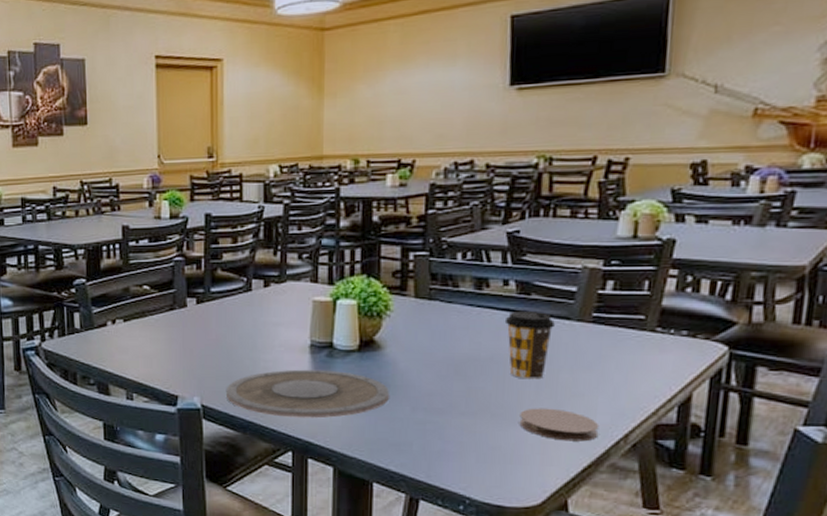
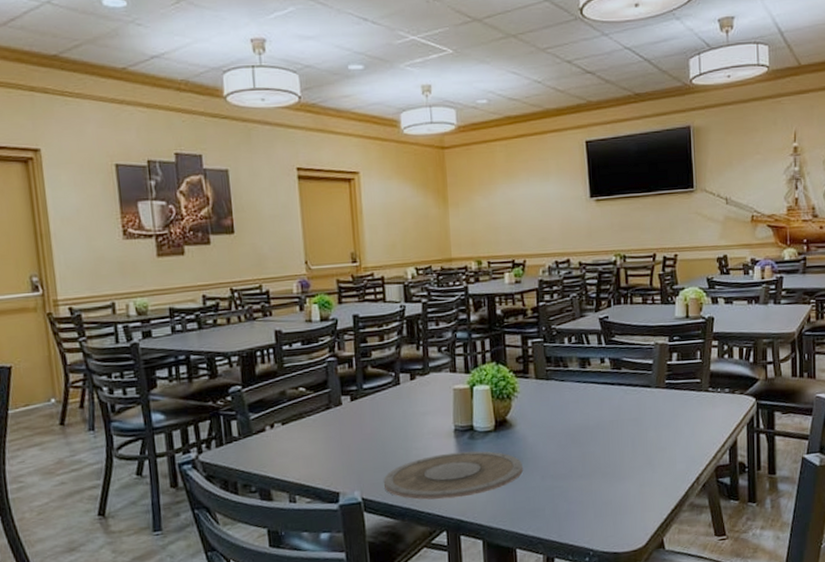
coffee cup: present [504,310,555,380] -> none [604,382,640,441]
coaster: present [519,408,599,442] -> none [623,462,679,489]

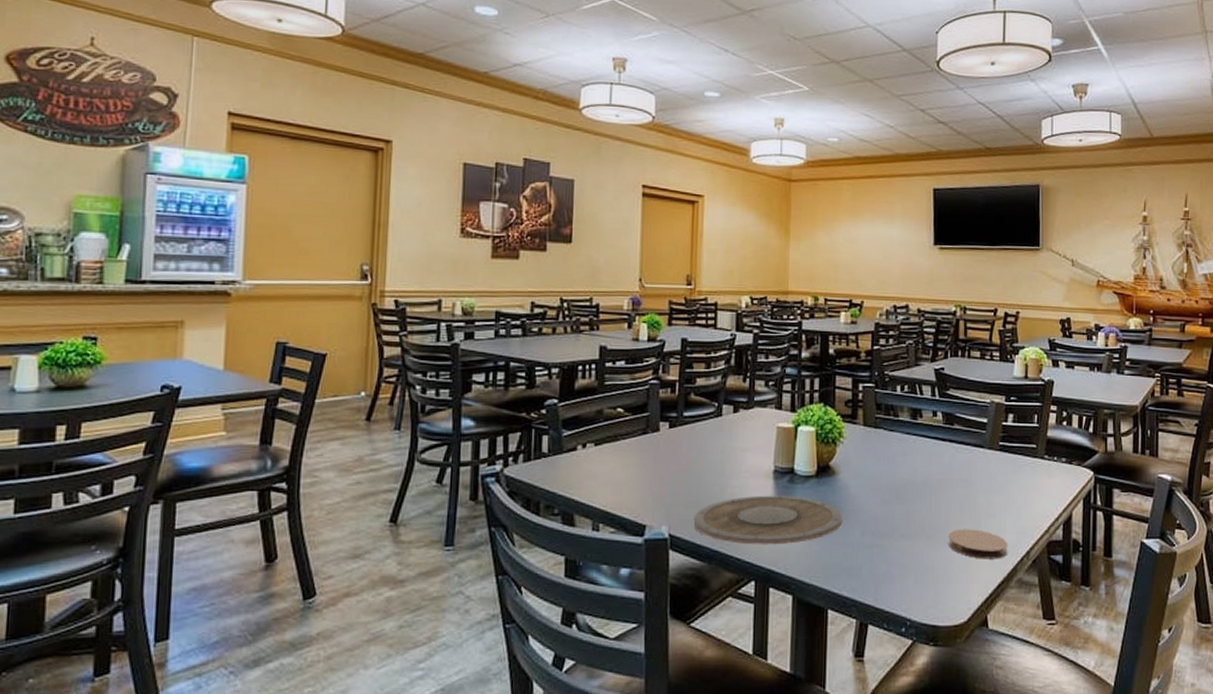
coaster: none [623,462,679,489] -> present [948,529,1008,559]

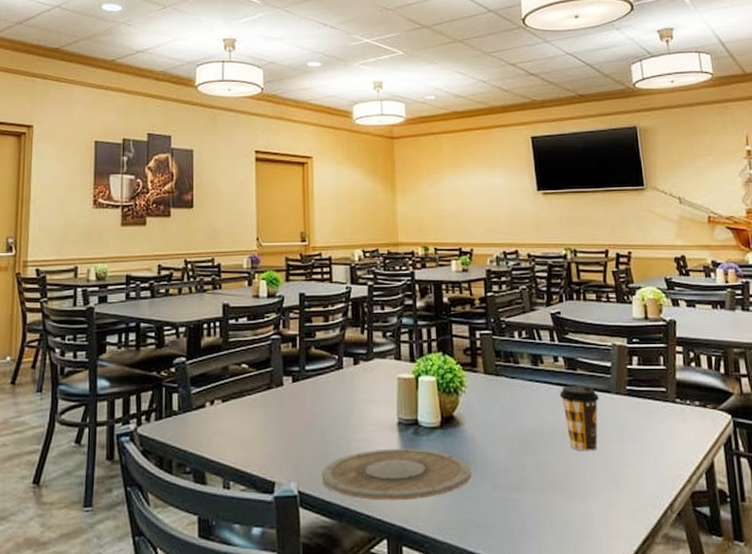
coffee cup: none [934,439,972,502] -> present [559,385,599,452]
coaster: present [948,529,1008,559] -> none [583,480,650,513]

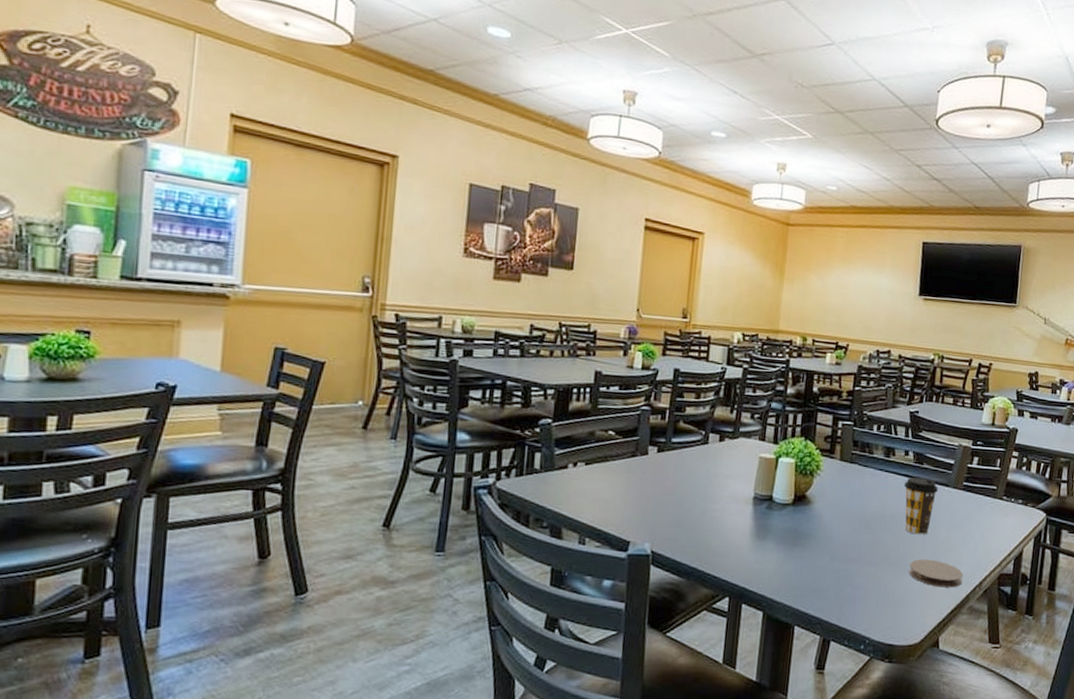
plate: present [321,448,472,501] -> none [675,519,815,566]
coaster: none [583,480,650,513] -> present [909,559,964,588]

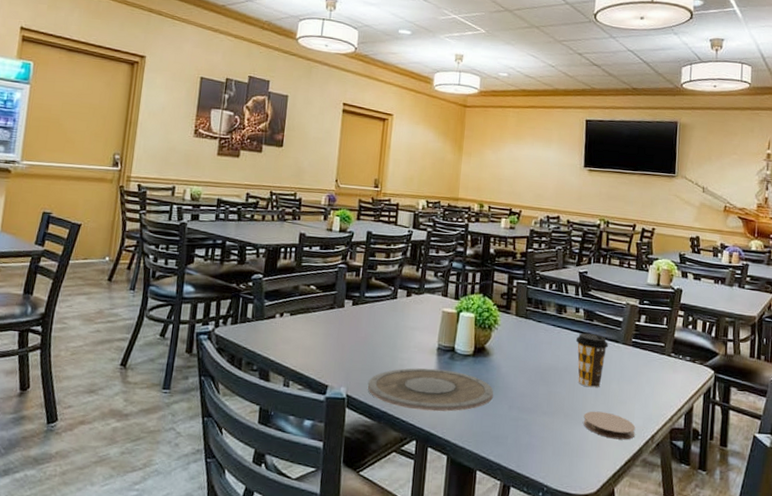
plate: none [675,519,815,566] -> present [367,368,494,412]

